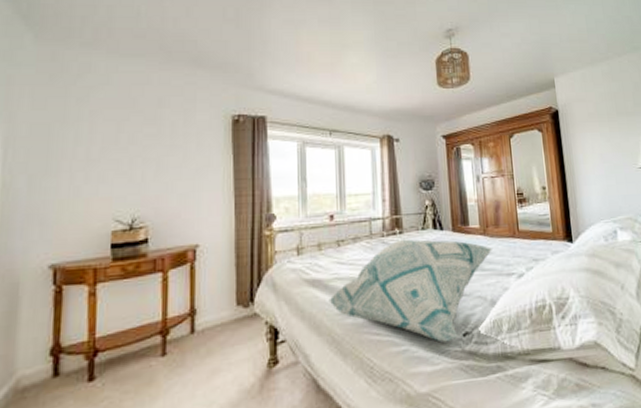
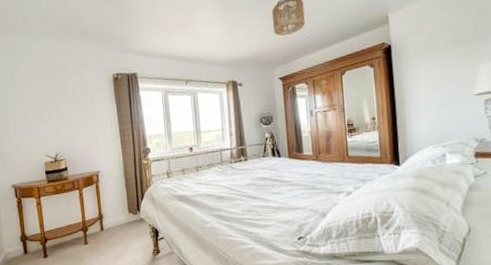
decorative pillow: present [329,239,494,343] -> none [192,164,325,244]

